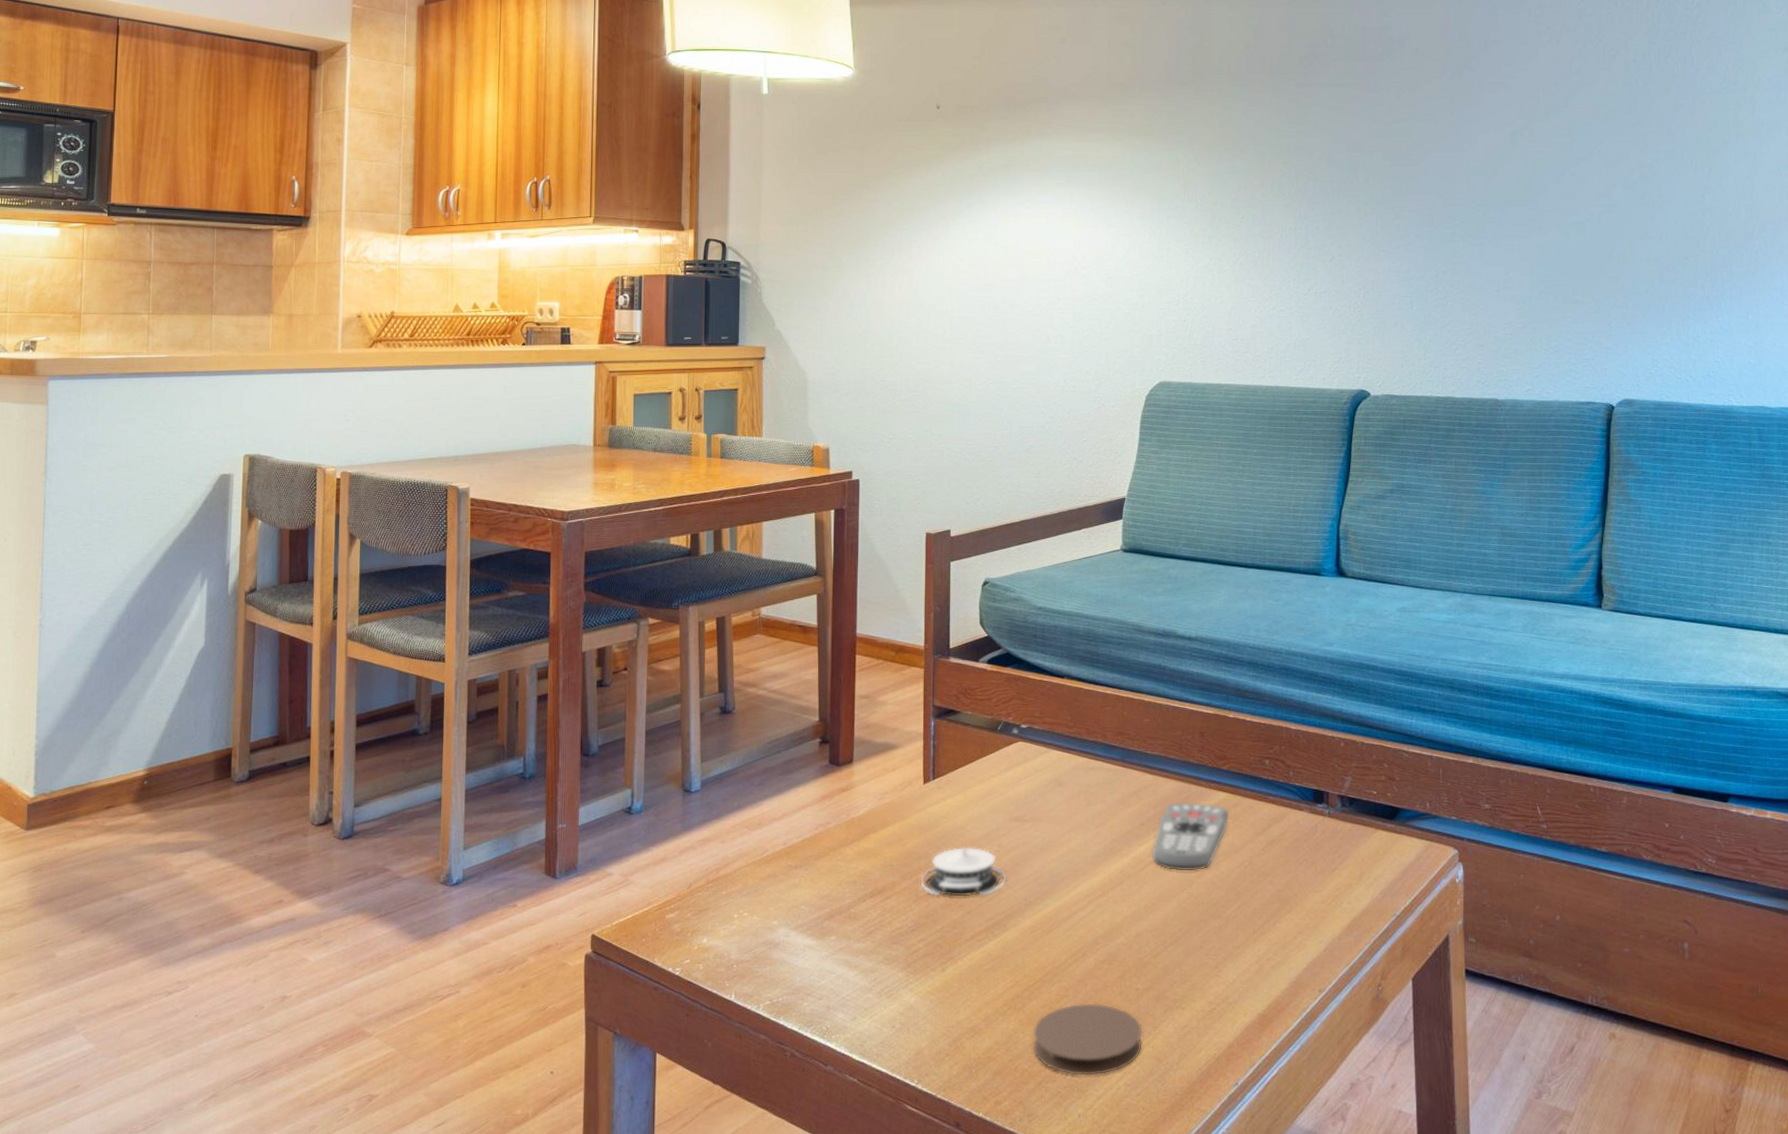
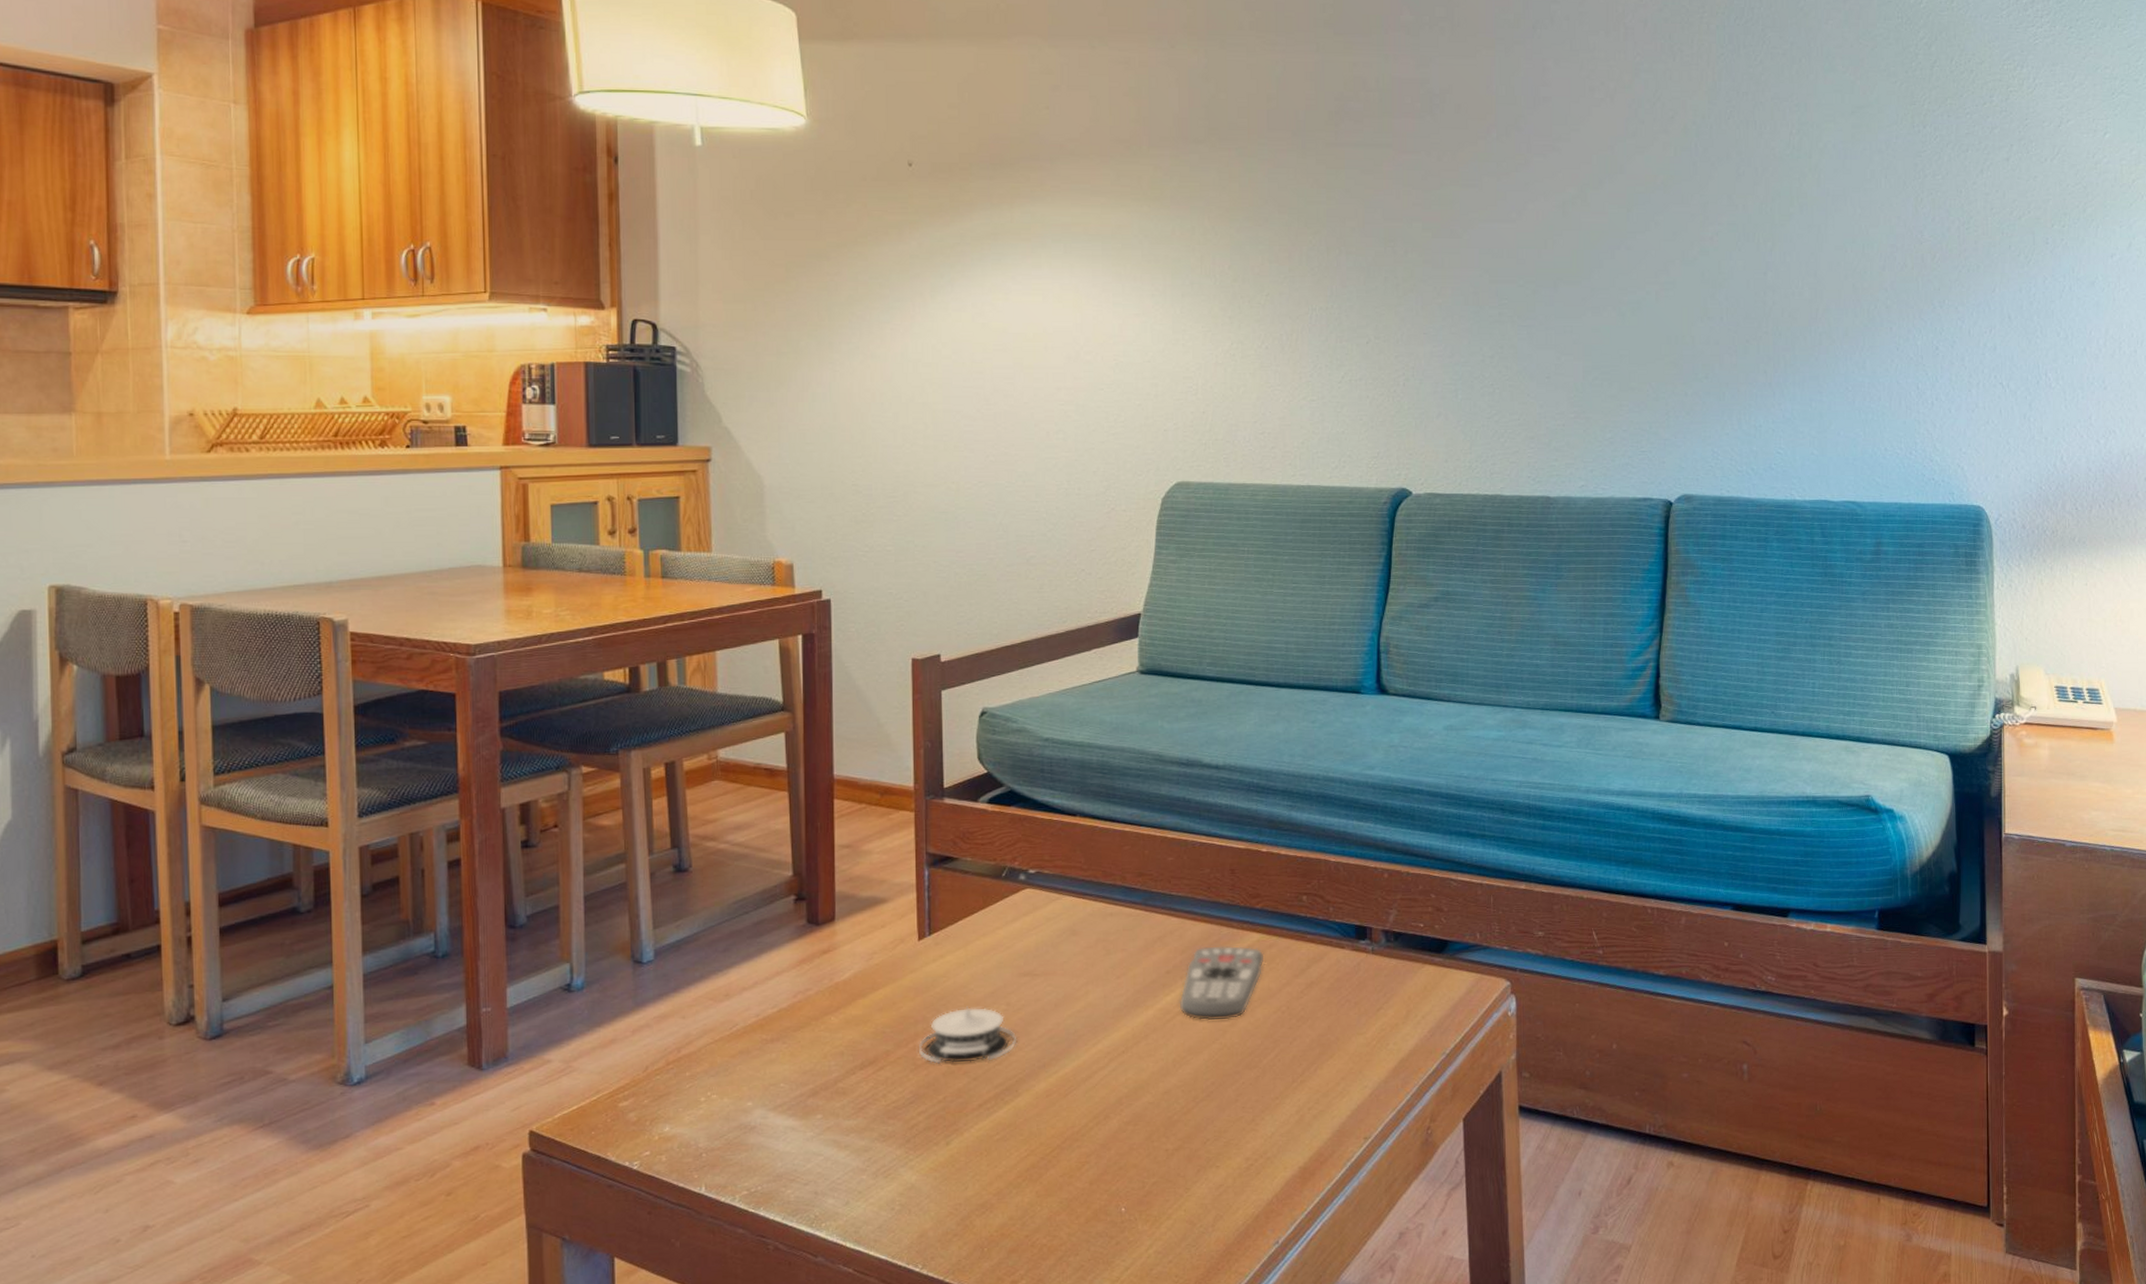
coaster: present [1033,1003,1143,1076] -> none [1051,1168,1174,1247]

